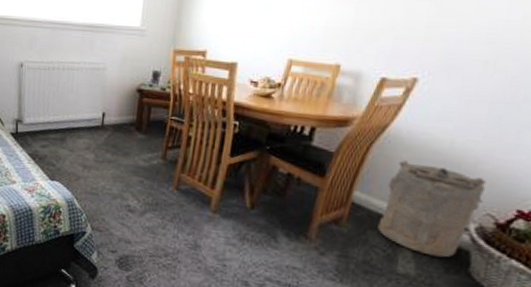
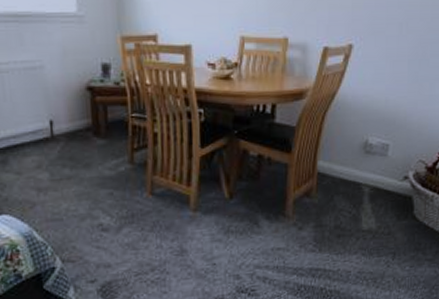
laundry hamper: present [377,160,486,258] -> none [342,124,416,208]

